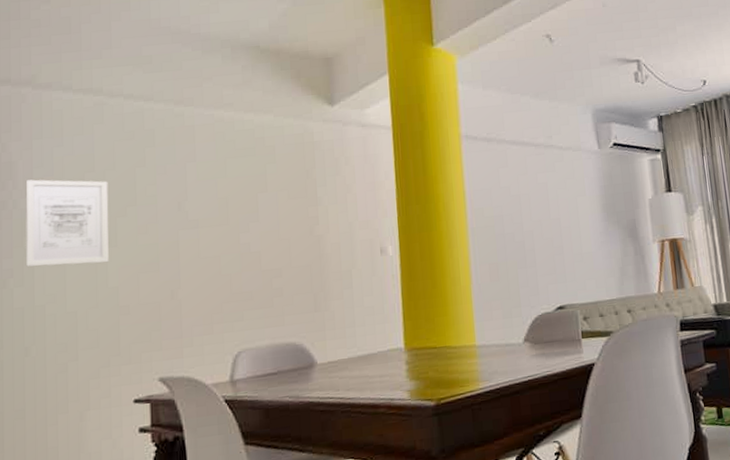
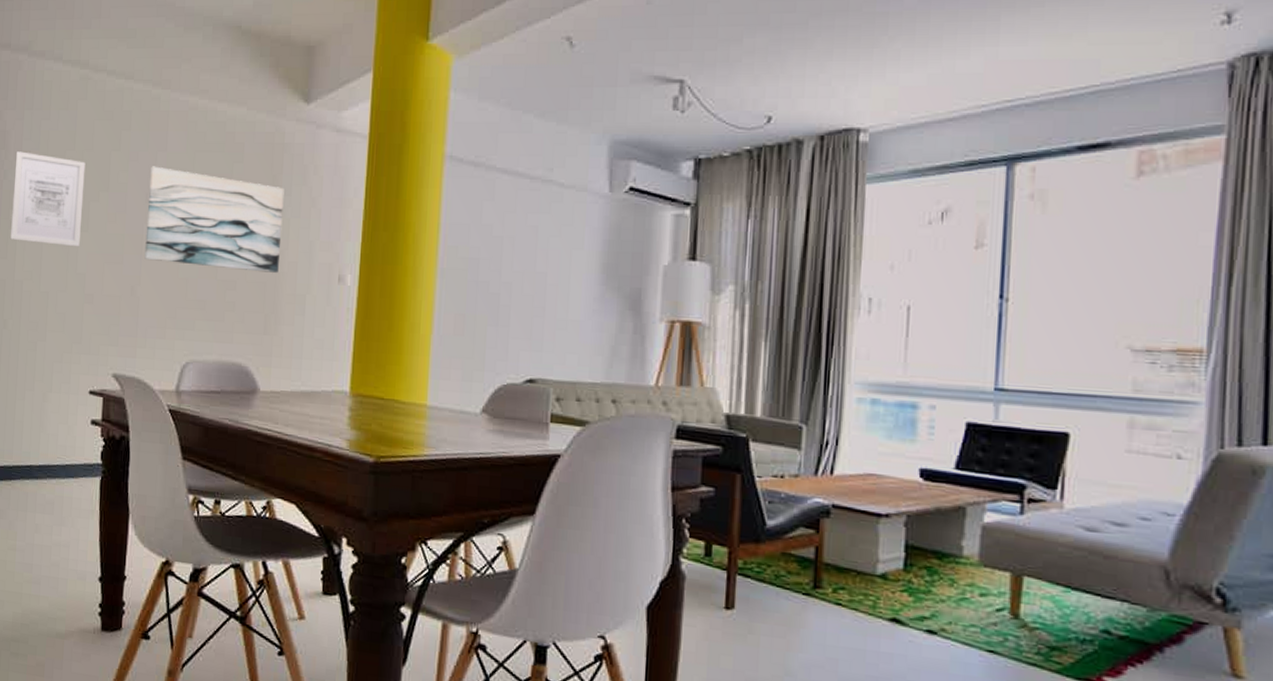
wall art: none [180,176,322,263] -> present [144,166,284,273]

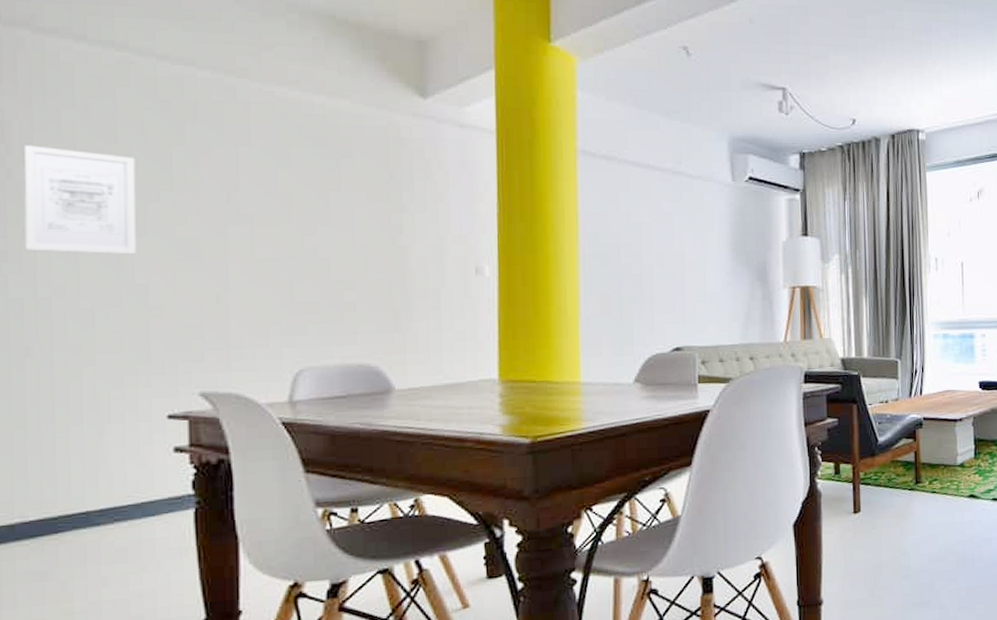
wall art: present [144,166,284,273] -> none [230,162,406,269]

